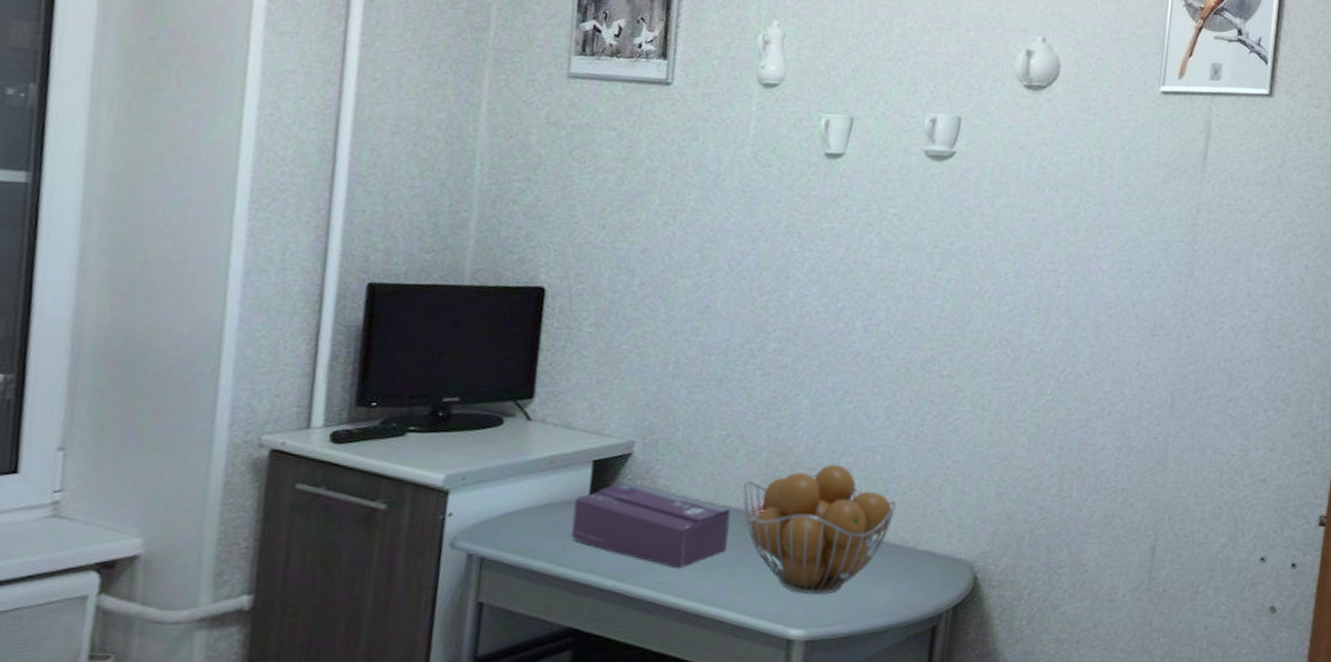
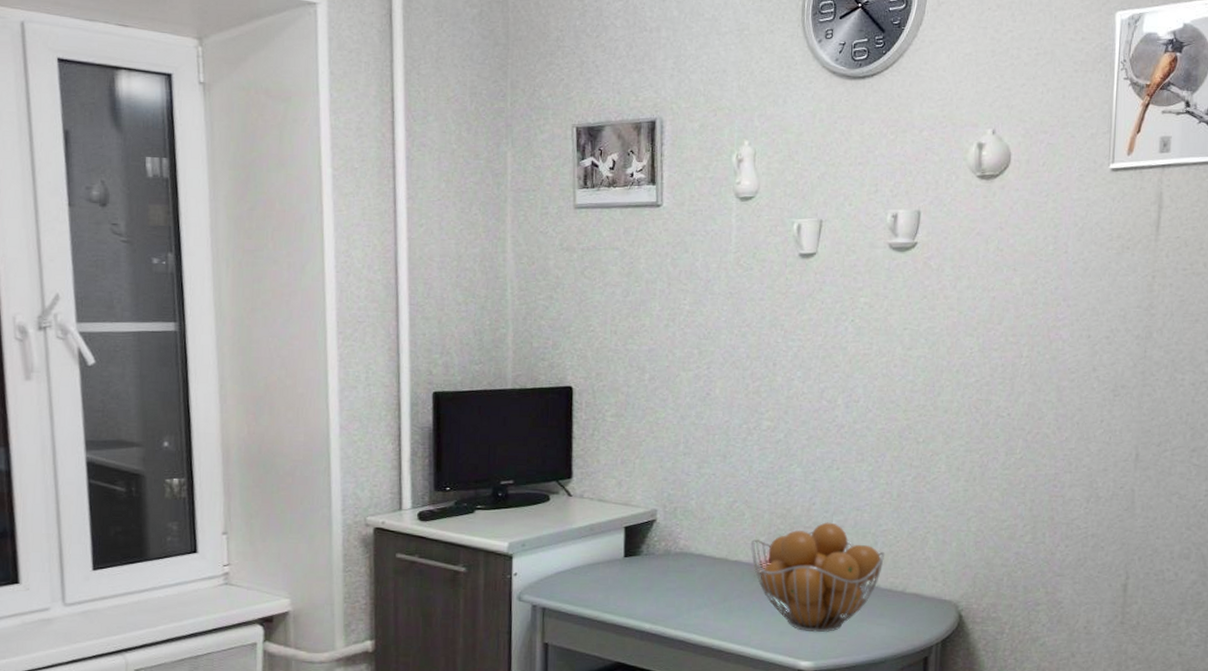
tissue box: present [571,479,731,569] -> none [612,541,742,614]

